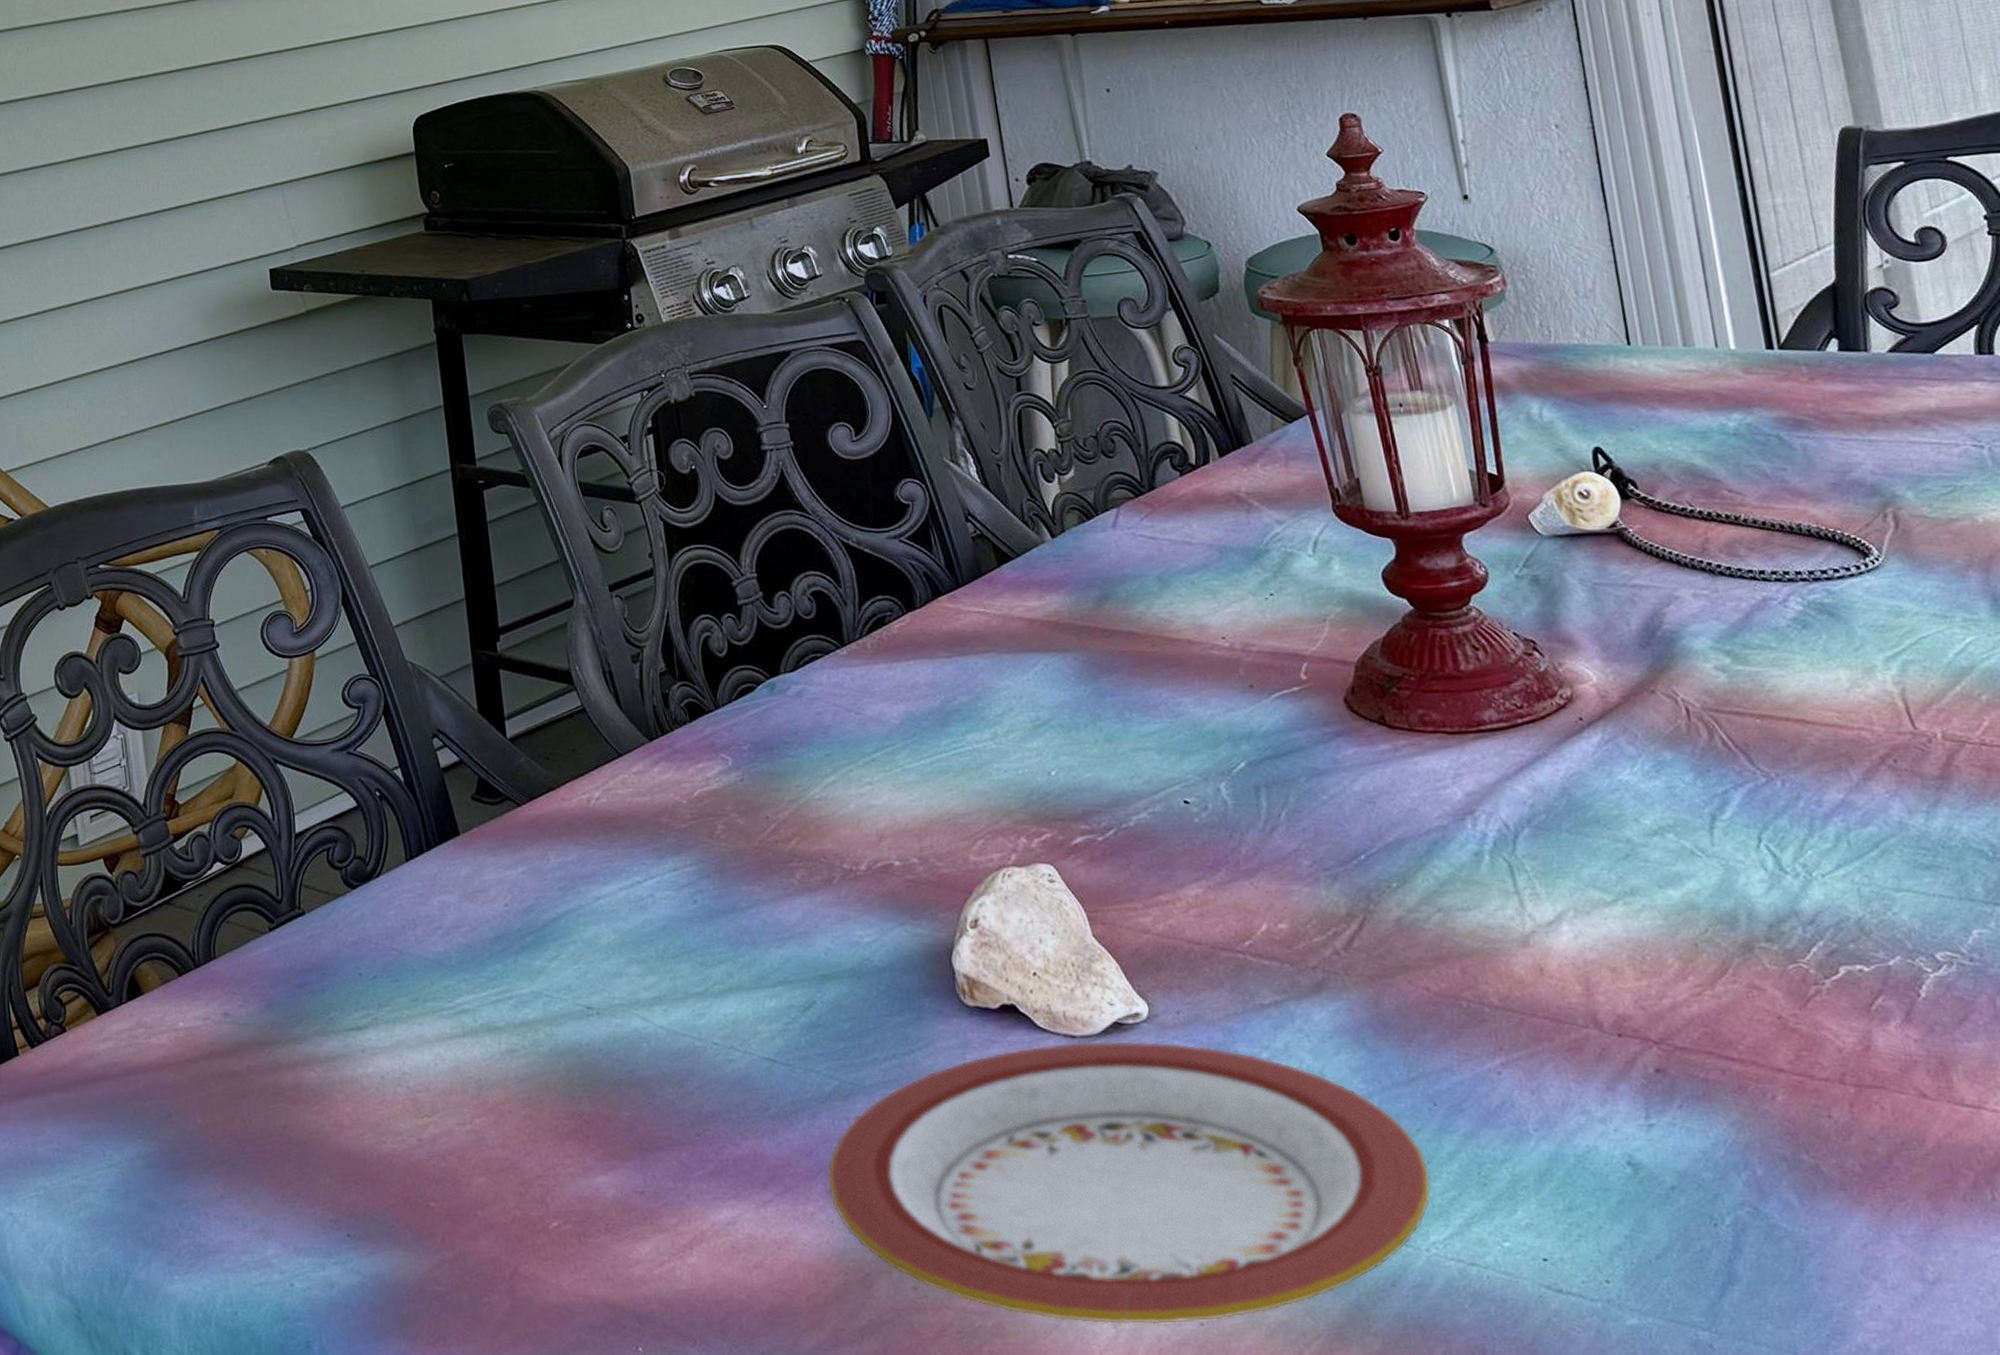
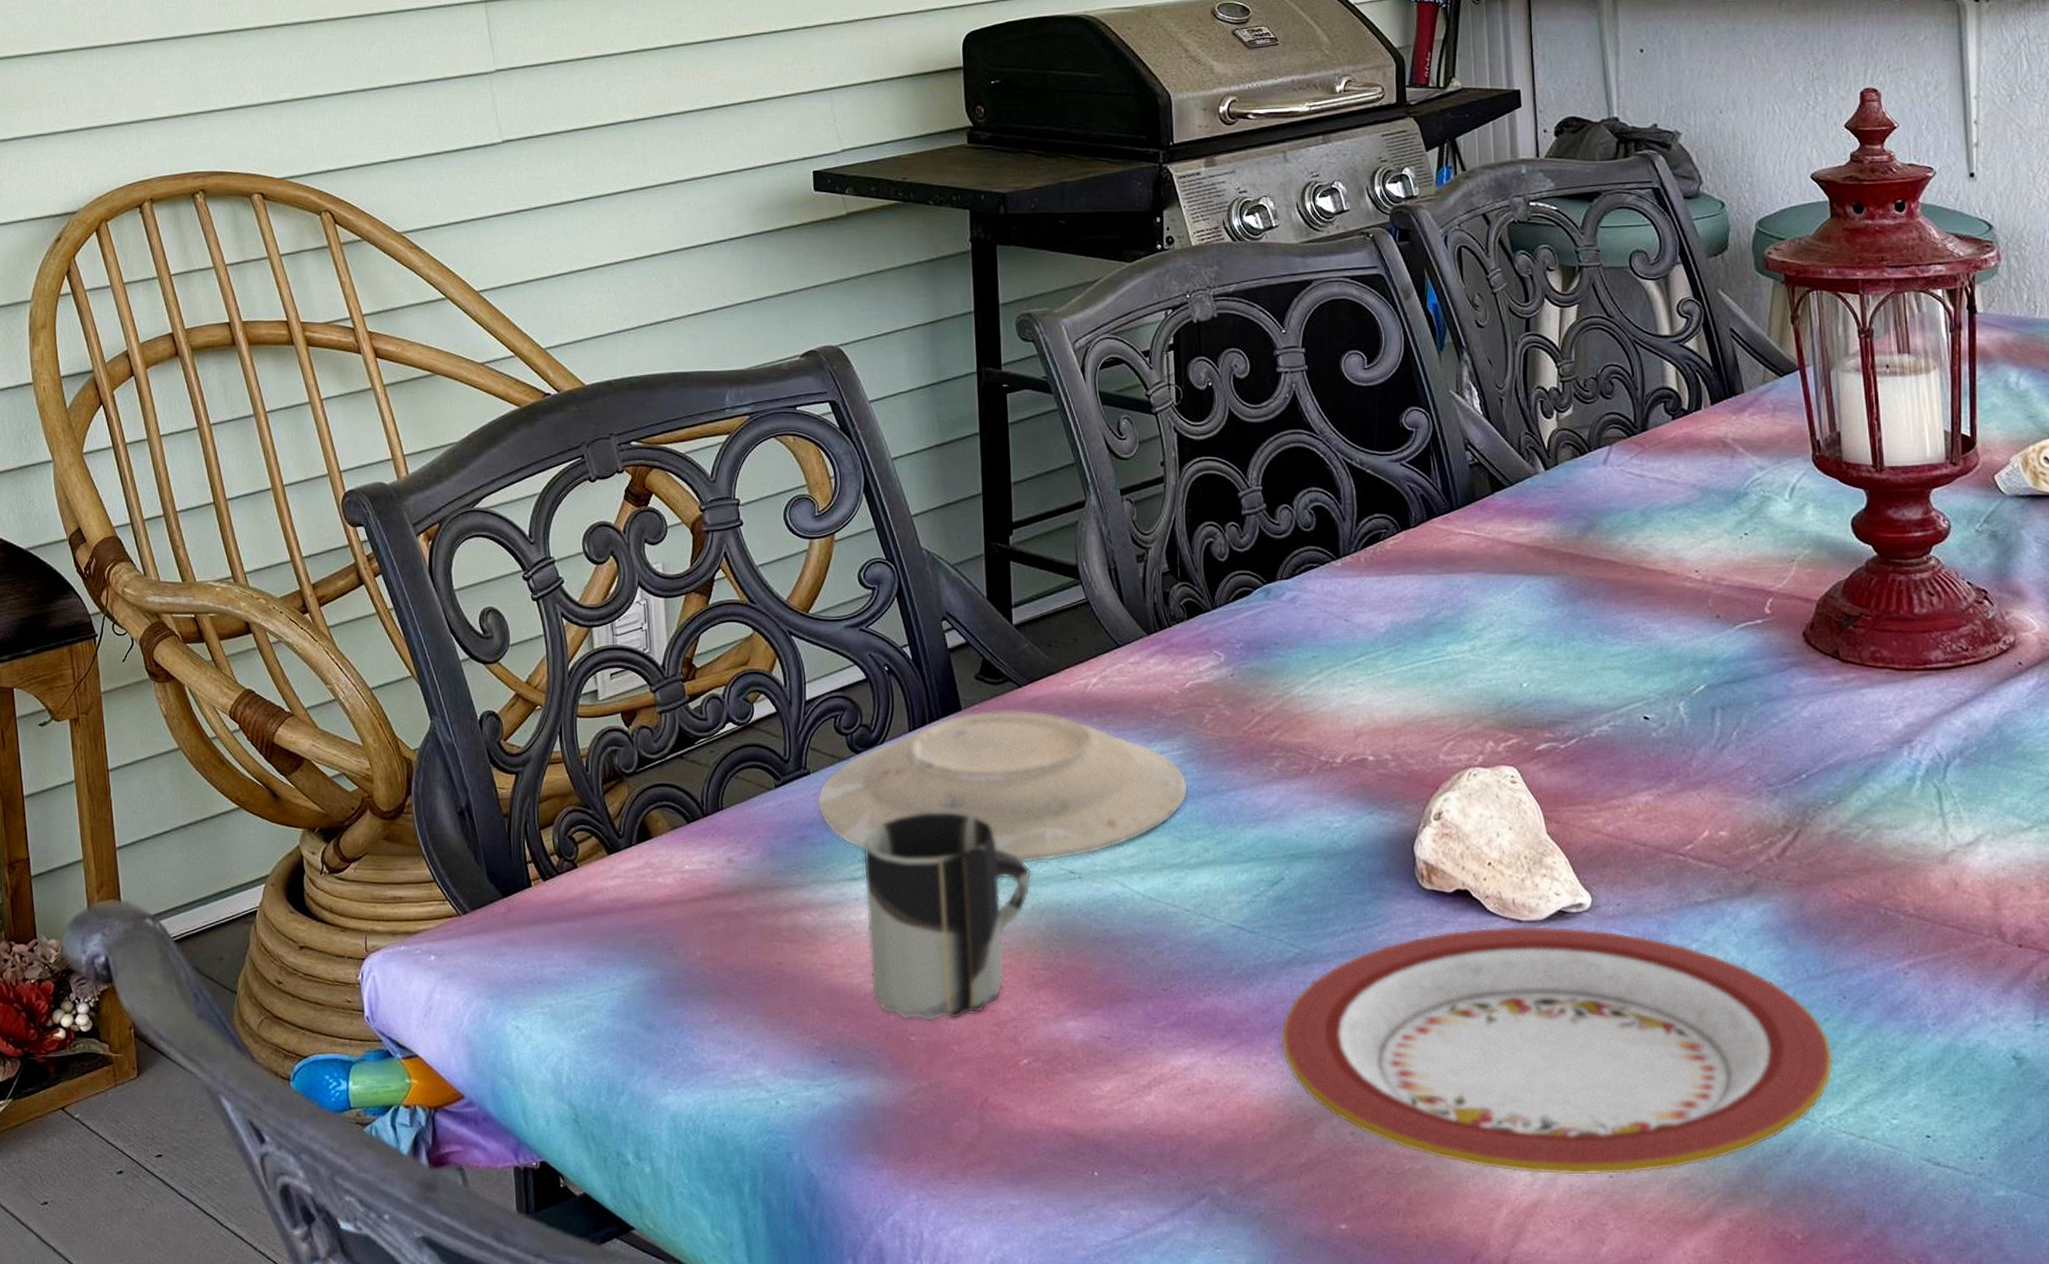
plate: none [313,830,706,1001] -> present [816,709,1189,864]
cup: none [367,949,547,1185] -> present [863,813,1031,1022]

